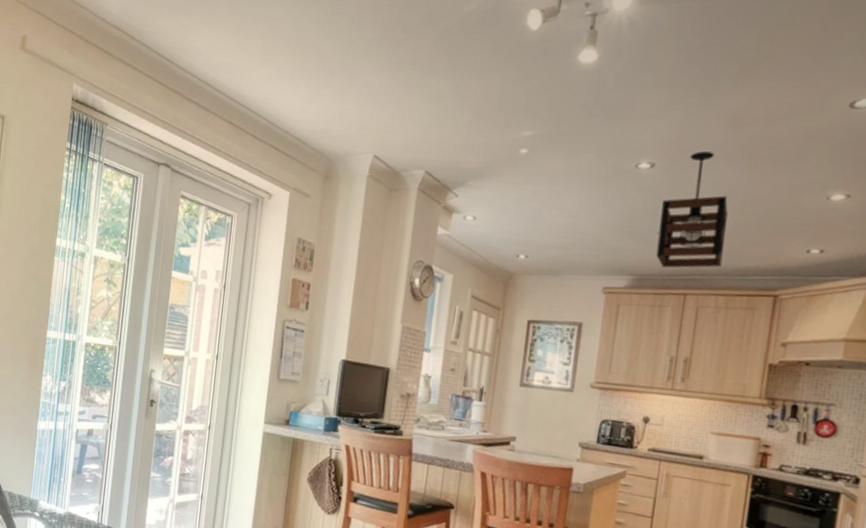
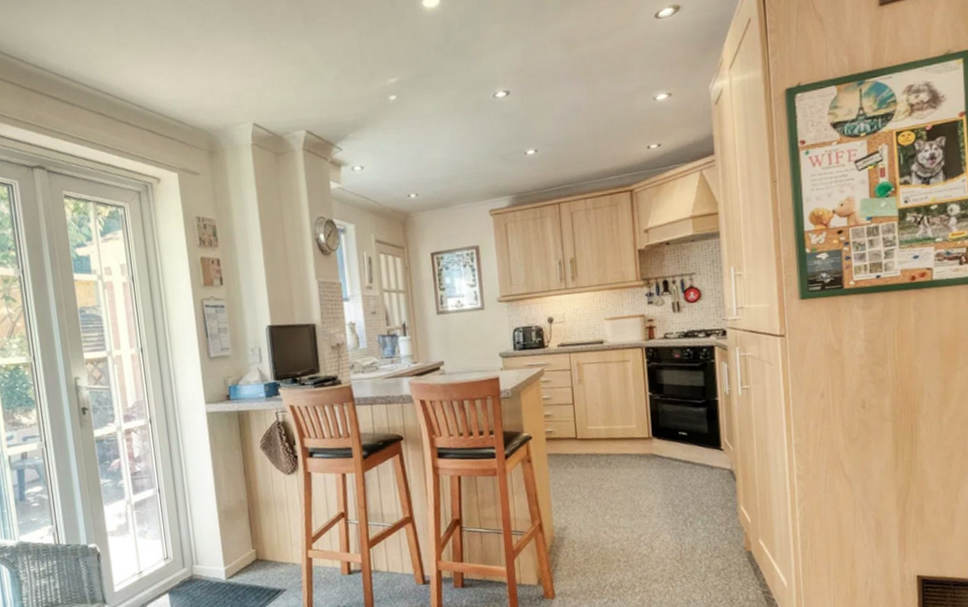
pendant light: present [656,151,728,269] -> none [523,73,583,183]

